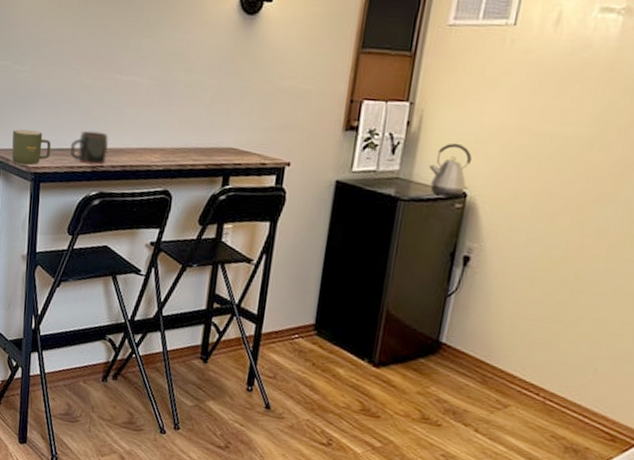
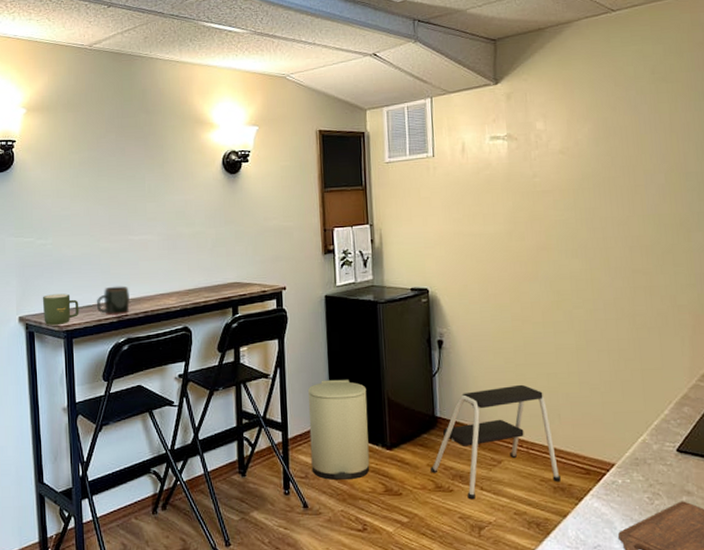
pedal bin: none [282,276,364,391] -> present [307,379,370,480]
step stool: none [419,322,583,443] -> present [430,384,561,500]
kettle: present [429,143,473,198] -> none [396,251,429,295]

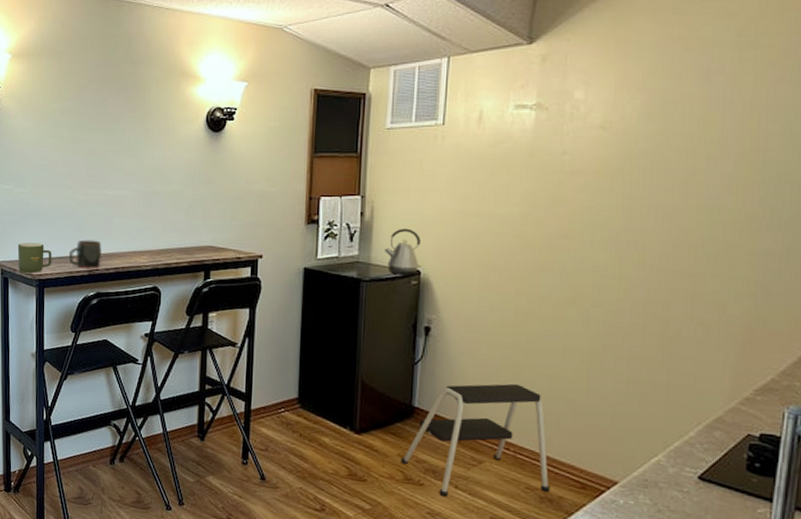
pedal bin: present [307,379,370,480] -> none [273,355,339,459]
kettle: none [396,251,429,295] -> present [385,228,422,276]

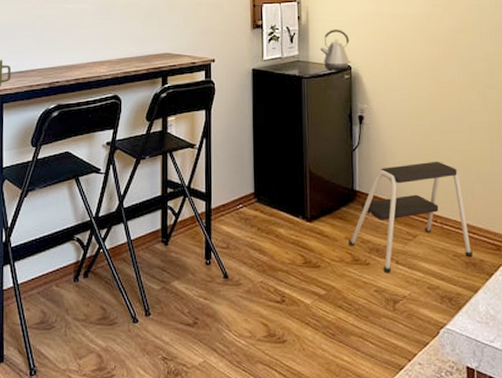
mug: present [68,240,102,270] -> none [28,53,62,83]

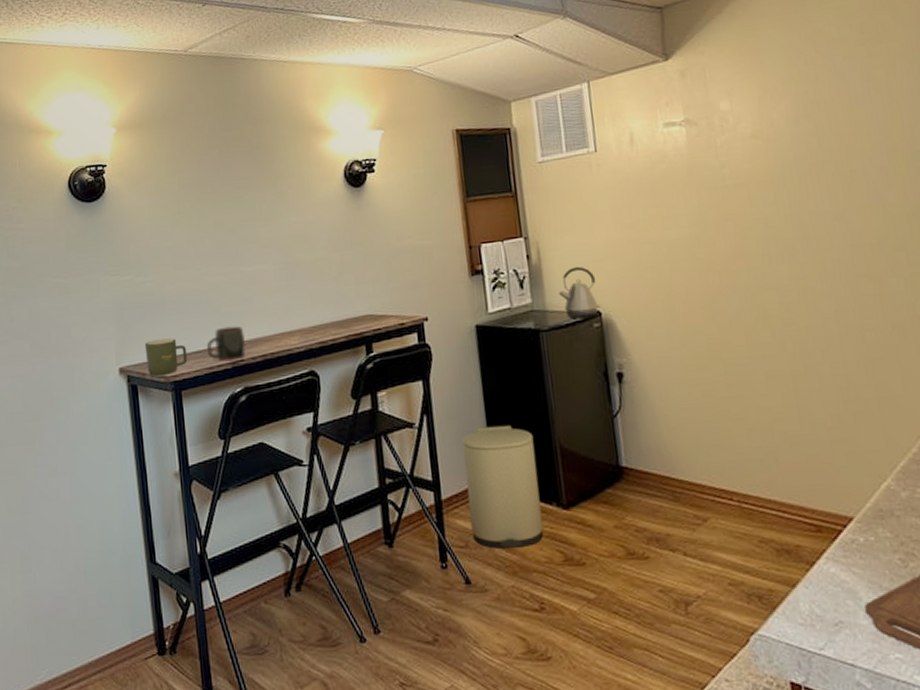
mug: none [28,53,62,83] -> present [206,326,246,363]
pedal bin: none [232,151,290,251] -> present [461,424,544,549]
step stool: present [348,161,473,273] -> none [619,422,785,568]

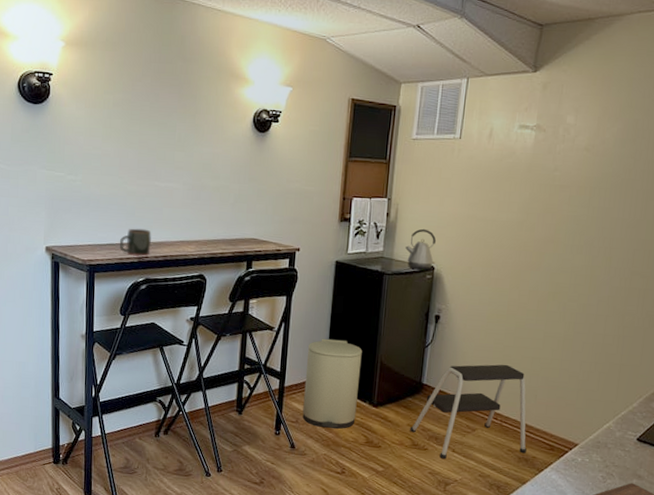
mug: present [144,338,188,377] -> none [68,229,103,260]
step stool: none [619,422,785,568] -> present [410,364,527,459]

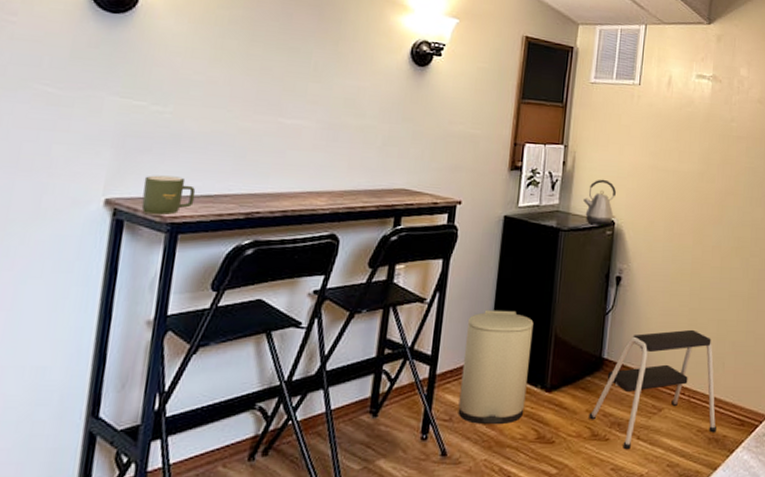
mug: none [68,229,103,260] -> present [141,175,196,216]
mug: present [119,228,151,257] -> none [219,175,268,213]

